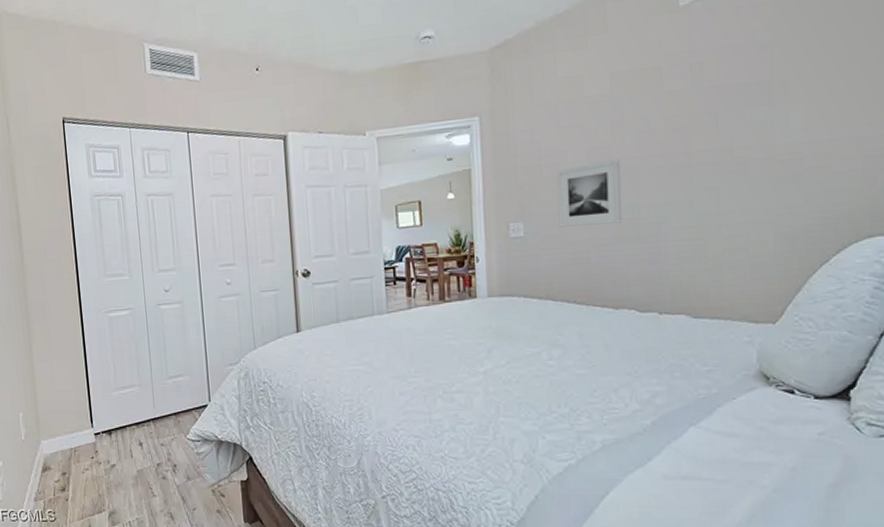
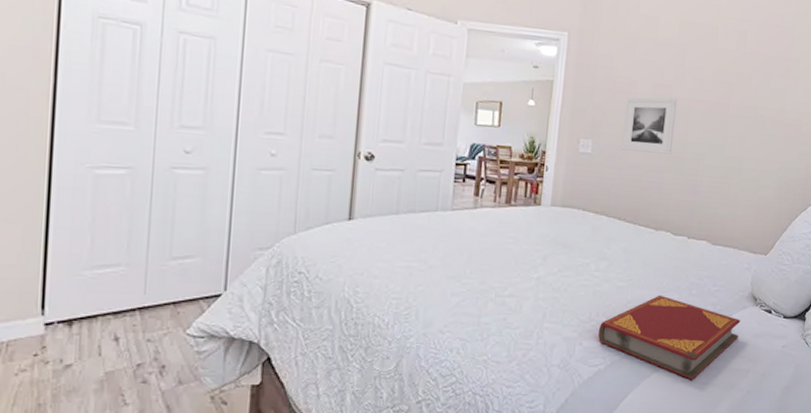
hardback book: none [562,380,750,475] -> present [598,295,741,380]

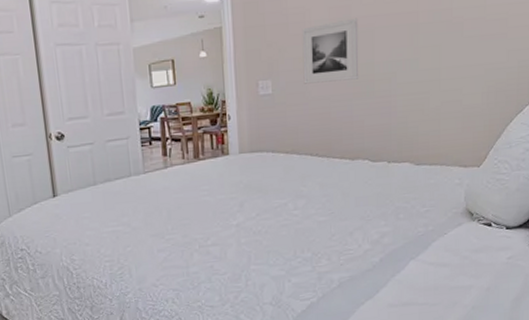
hardback book: present [598,295,741,380] -> none [305,223,457,302]

